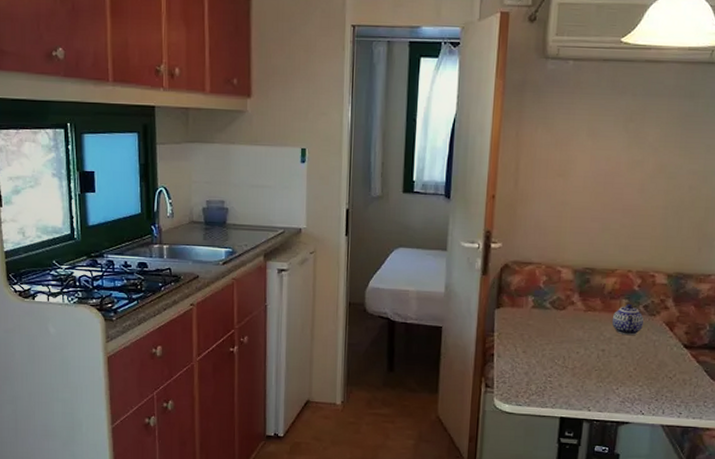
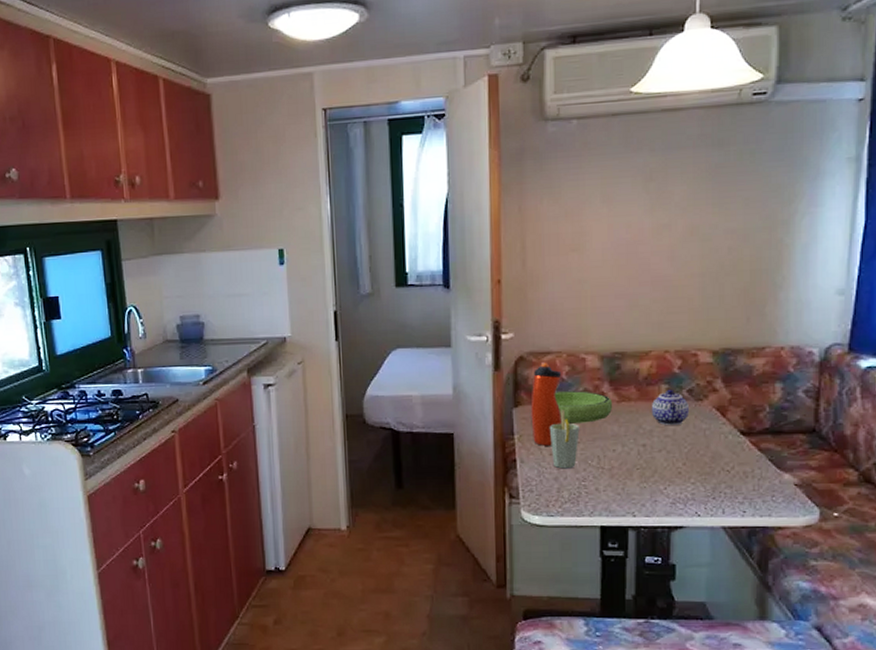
water bottle: none [509,271,539,344] -> present [530,362,562,446]
cup: none [524,314,550,366] -> present [549,410,580,469]
bowl: none [531,298,581,327] -> present [554,391,613,424]

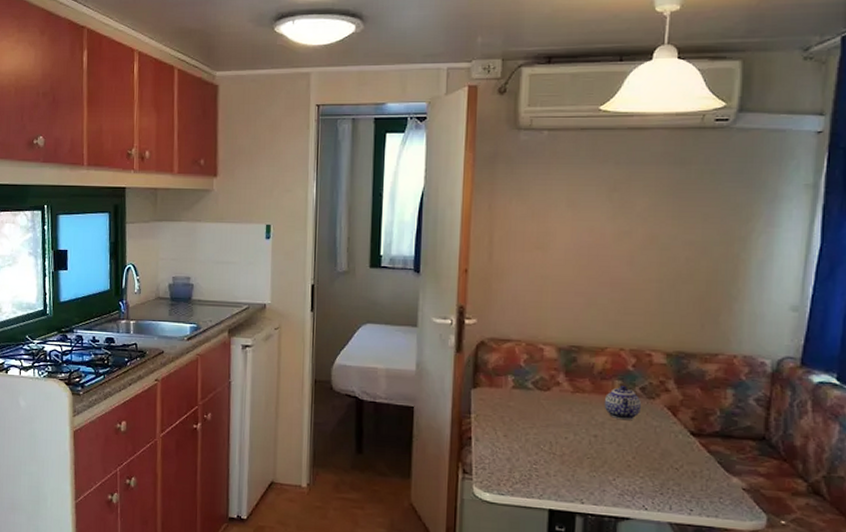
water bottle: present [530,362,562,446] -> none [488,349,519,427]
cup: present [549,410,580,469] -> none [504,395,534,451]
bowl: present [554,391,613,424] -> none [511,377,568,410]

